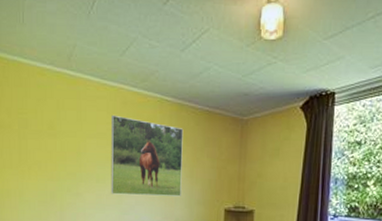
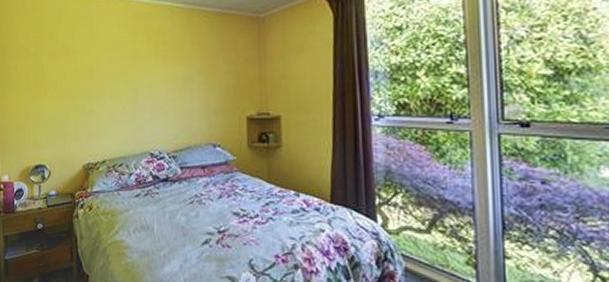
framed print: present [110,115,183,197] -> none [122,28,198,110]

